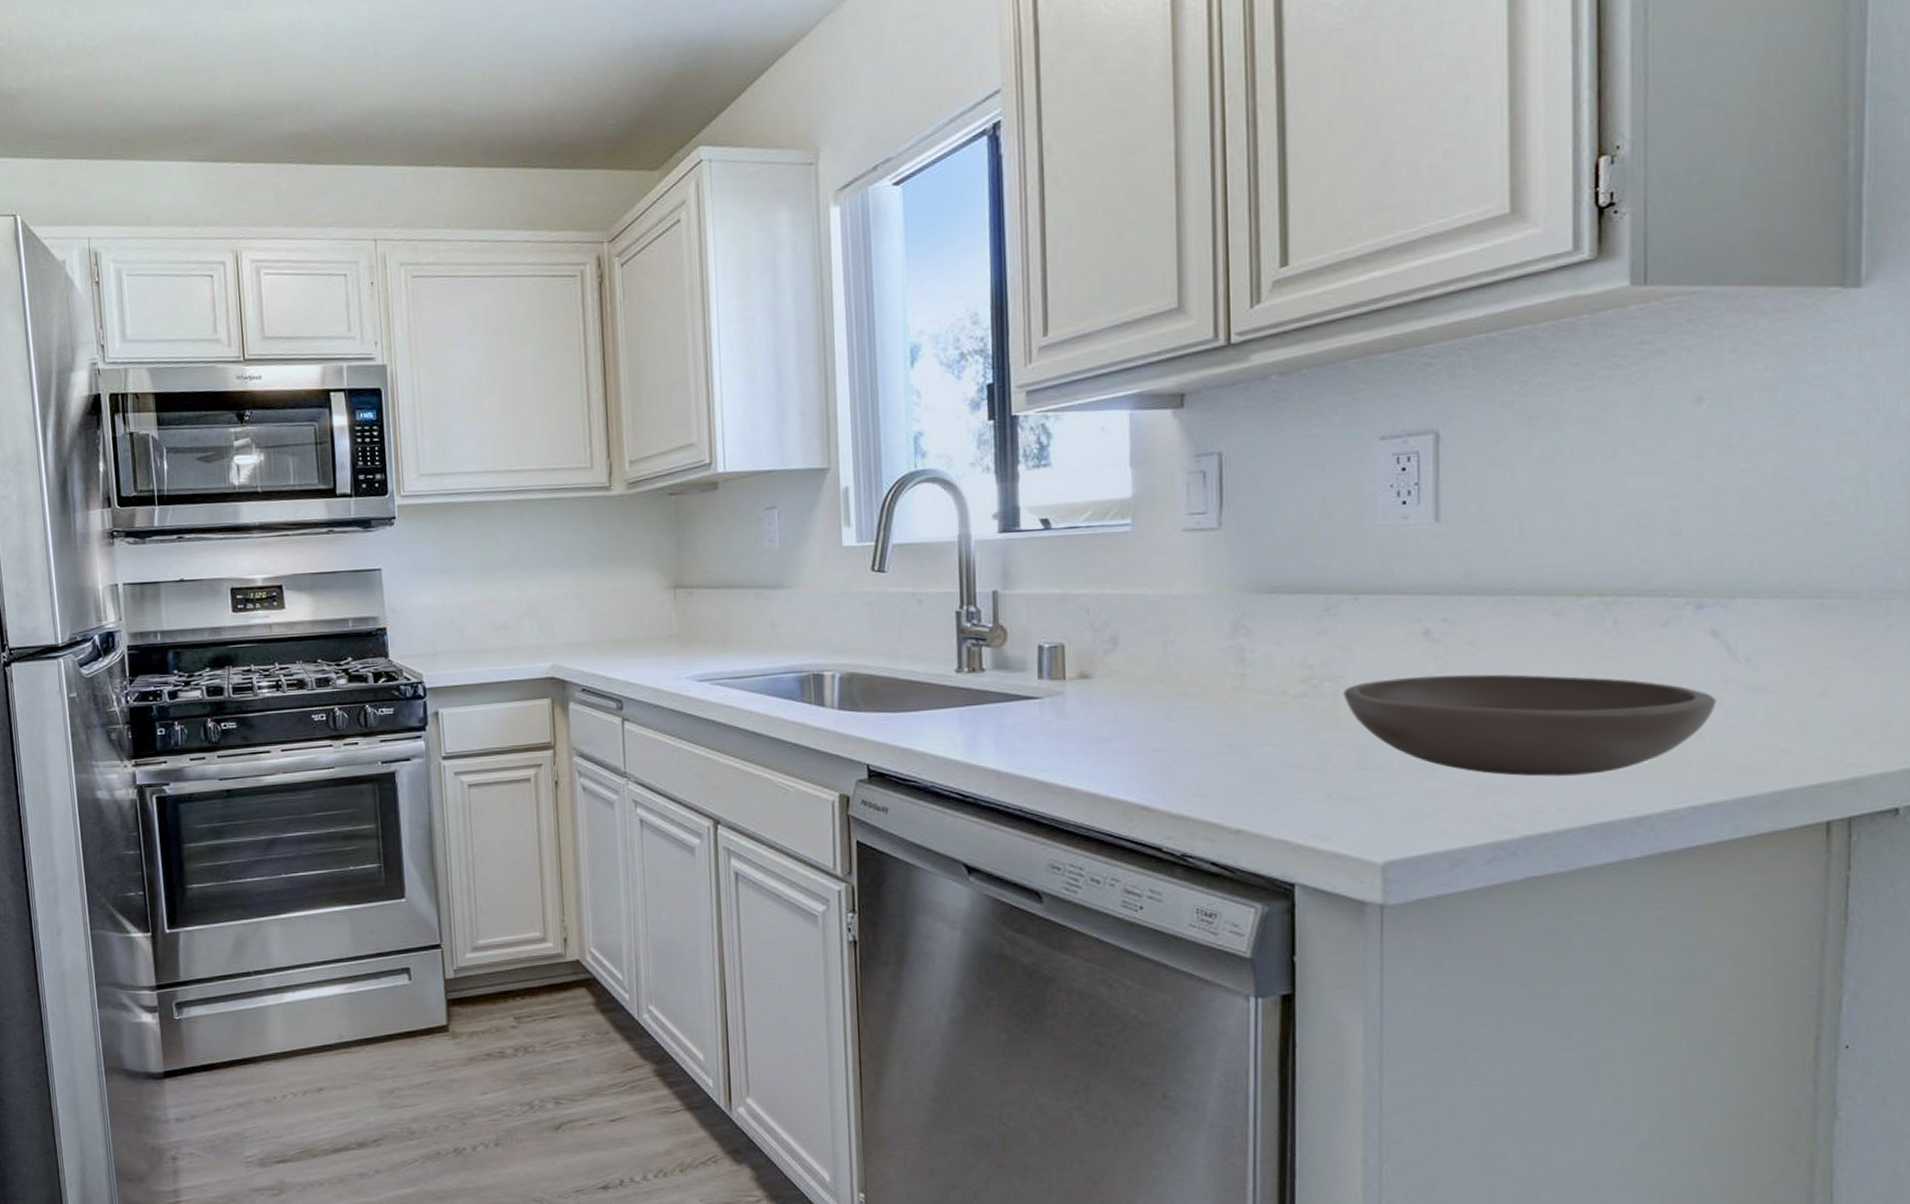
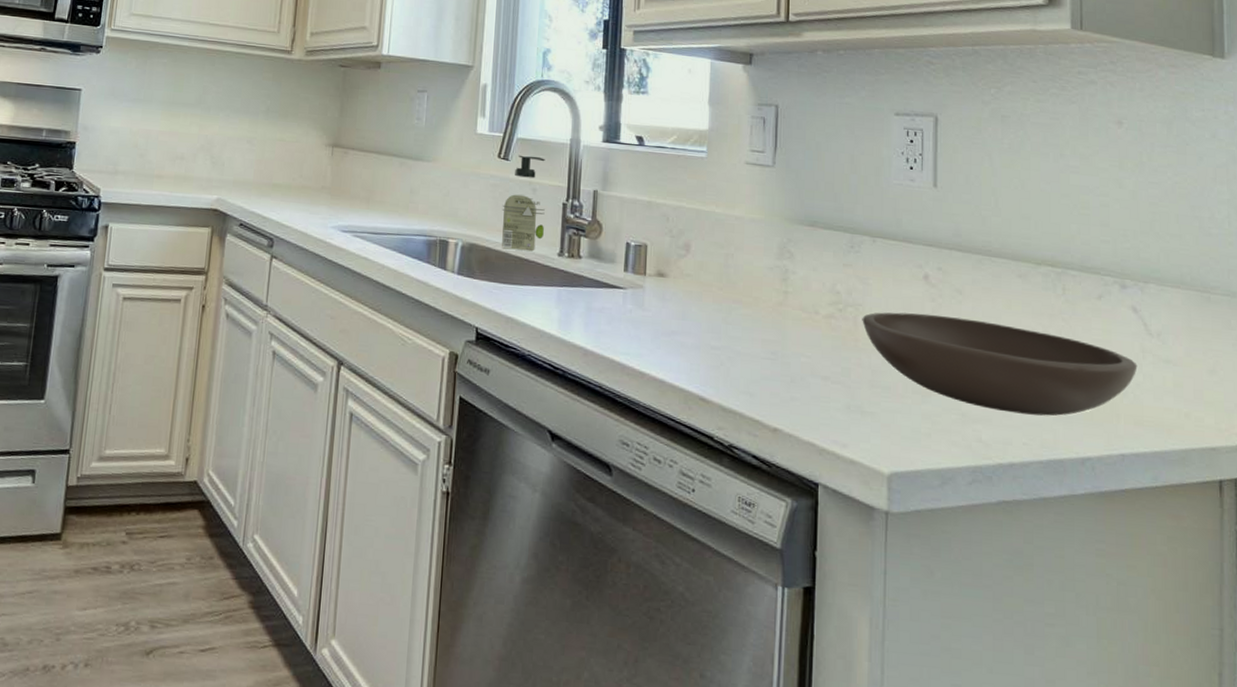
soap dispenser: none [884,562,936,674] -> present [502,155,545,252]

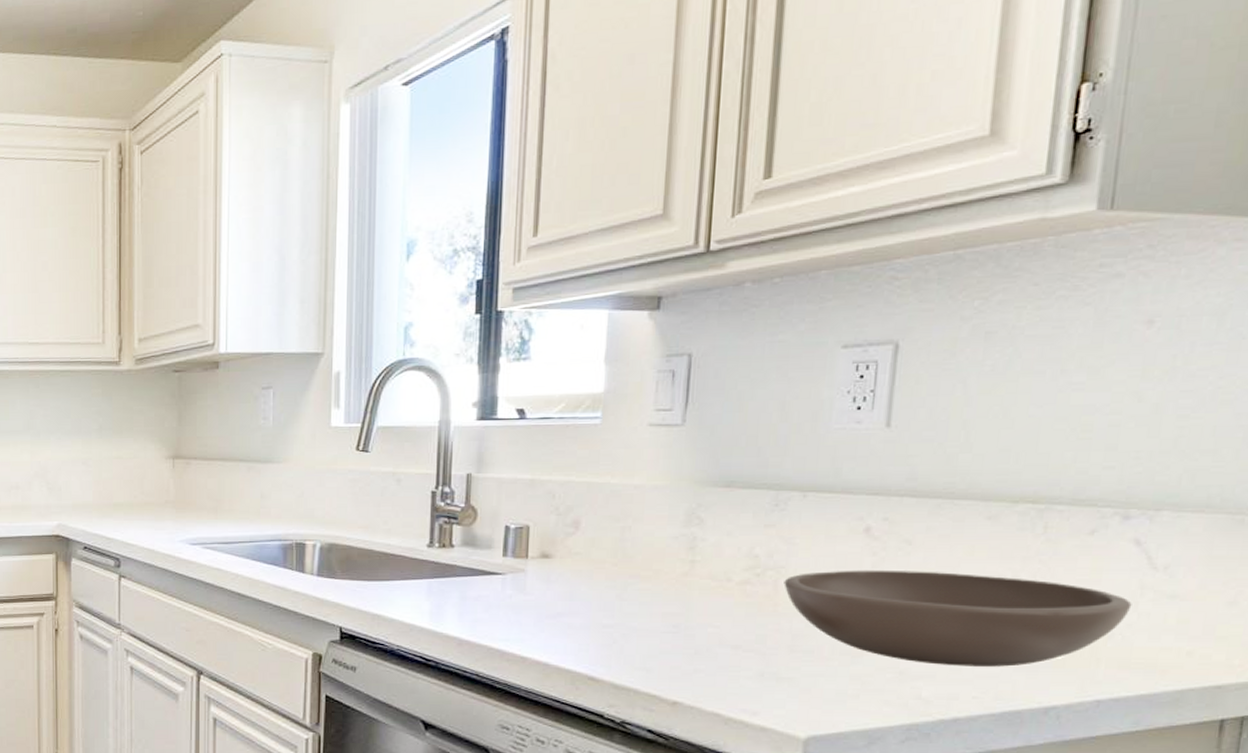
soap dispenser: present [502,155,545,252] -> none [364,444,411,546]

